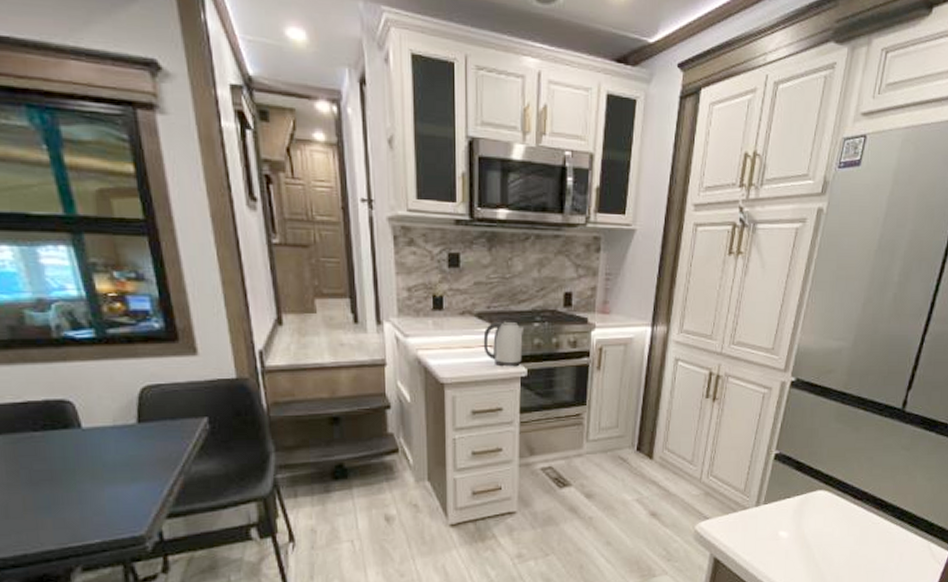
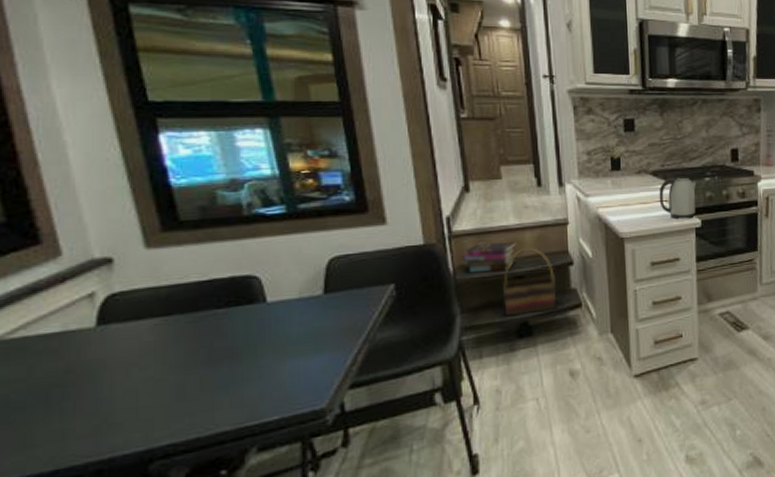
books: none [276,380,332,411] -> present [462,242,517,273]
basket: none [317,387,374,457] -> present [502,246,558,317]

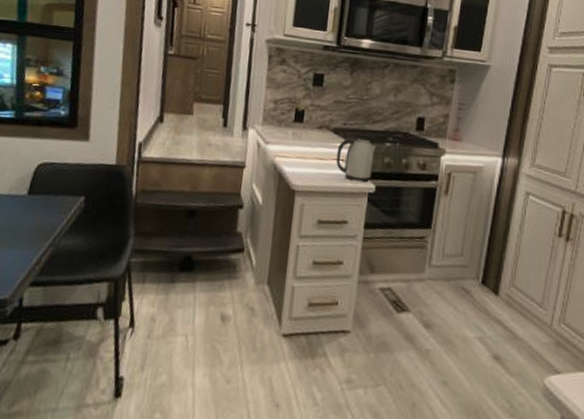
books: present [462,242,517,273] -> none [145,171,195,202]
basket: present [502,246,558,317] -> none [173,183,224,250]

